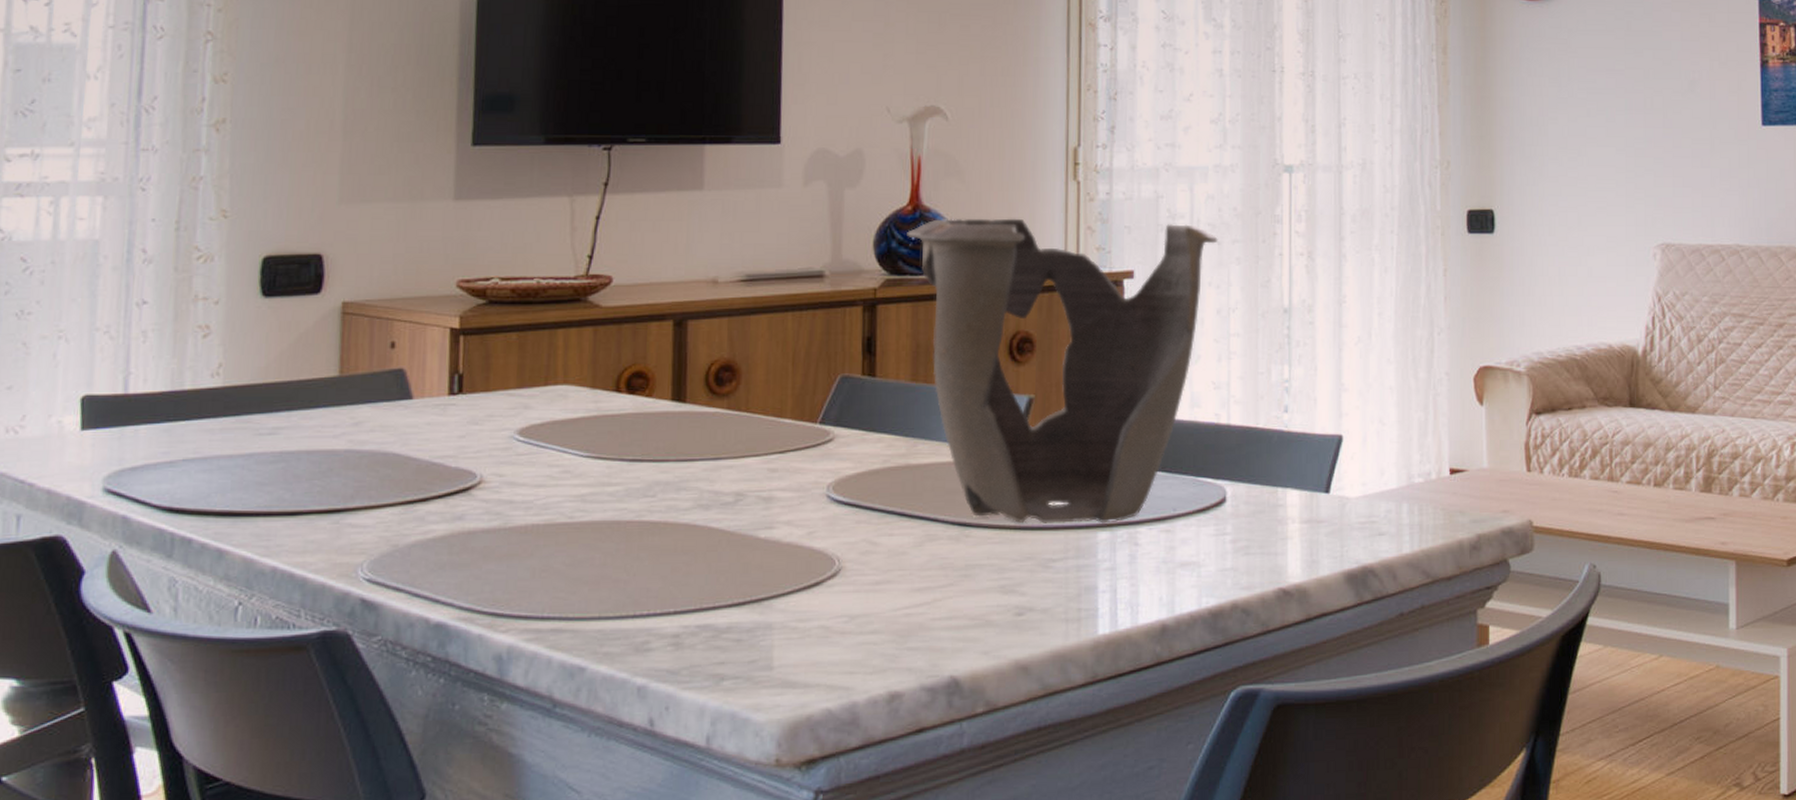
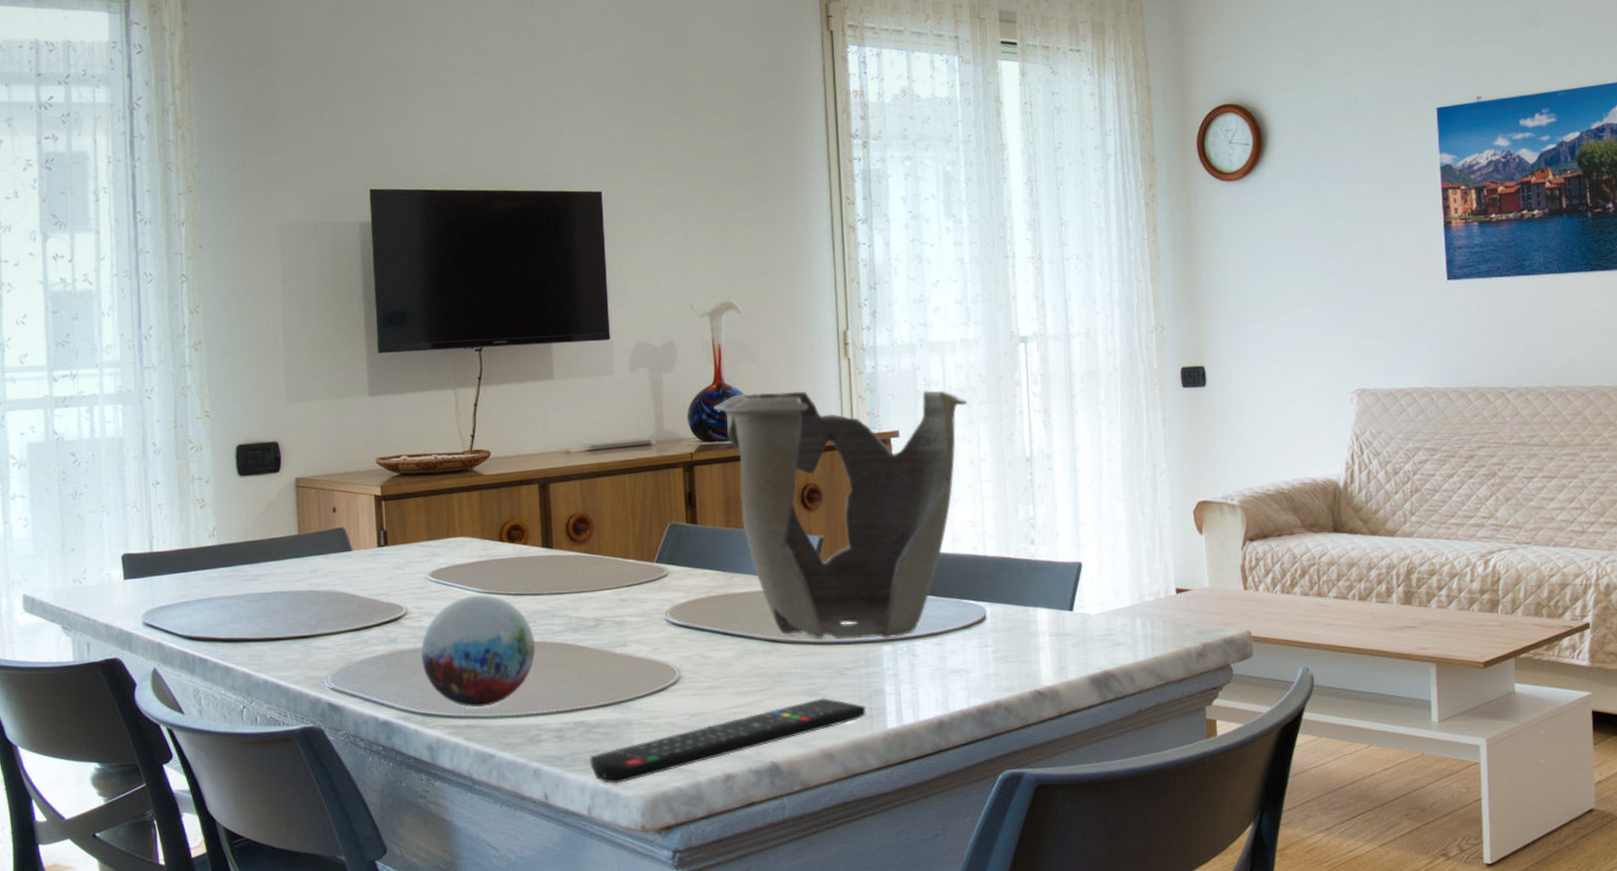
decorative orb: none [495,459,653,605] -> present [421,594,535,707]
remote control: none [714,596,1073,706] -> present [590,698,866,784]

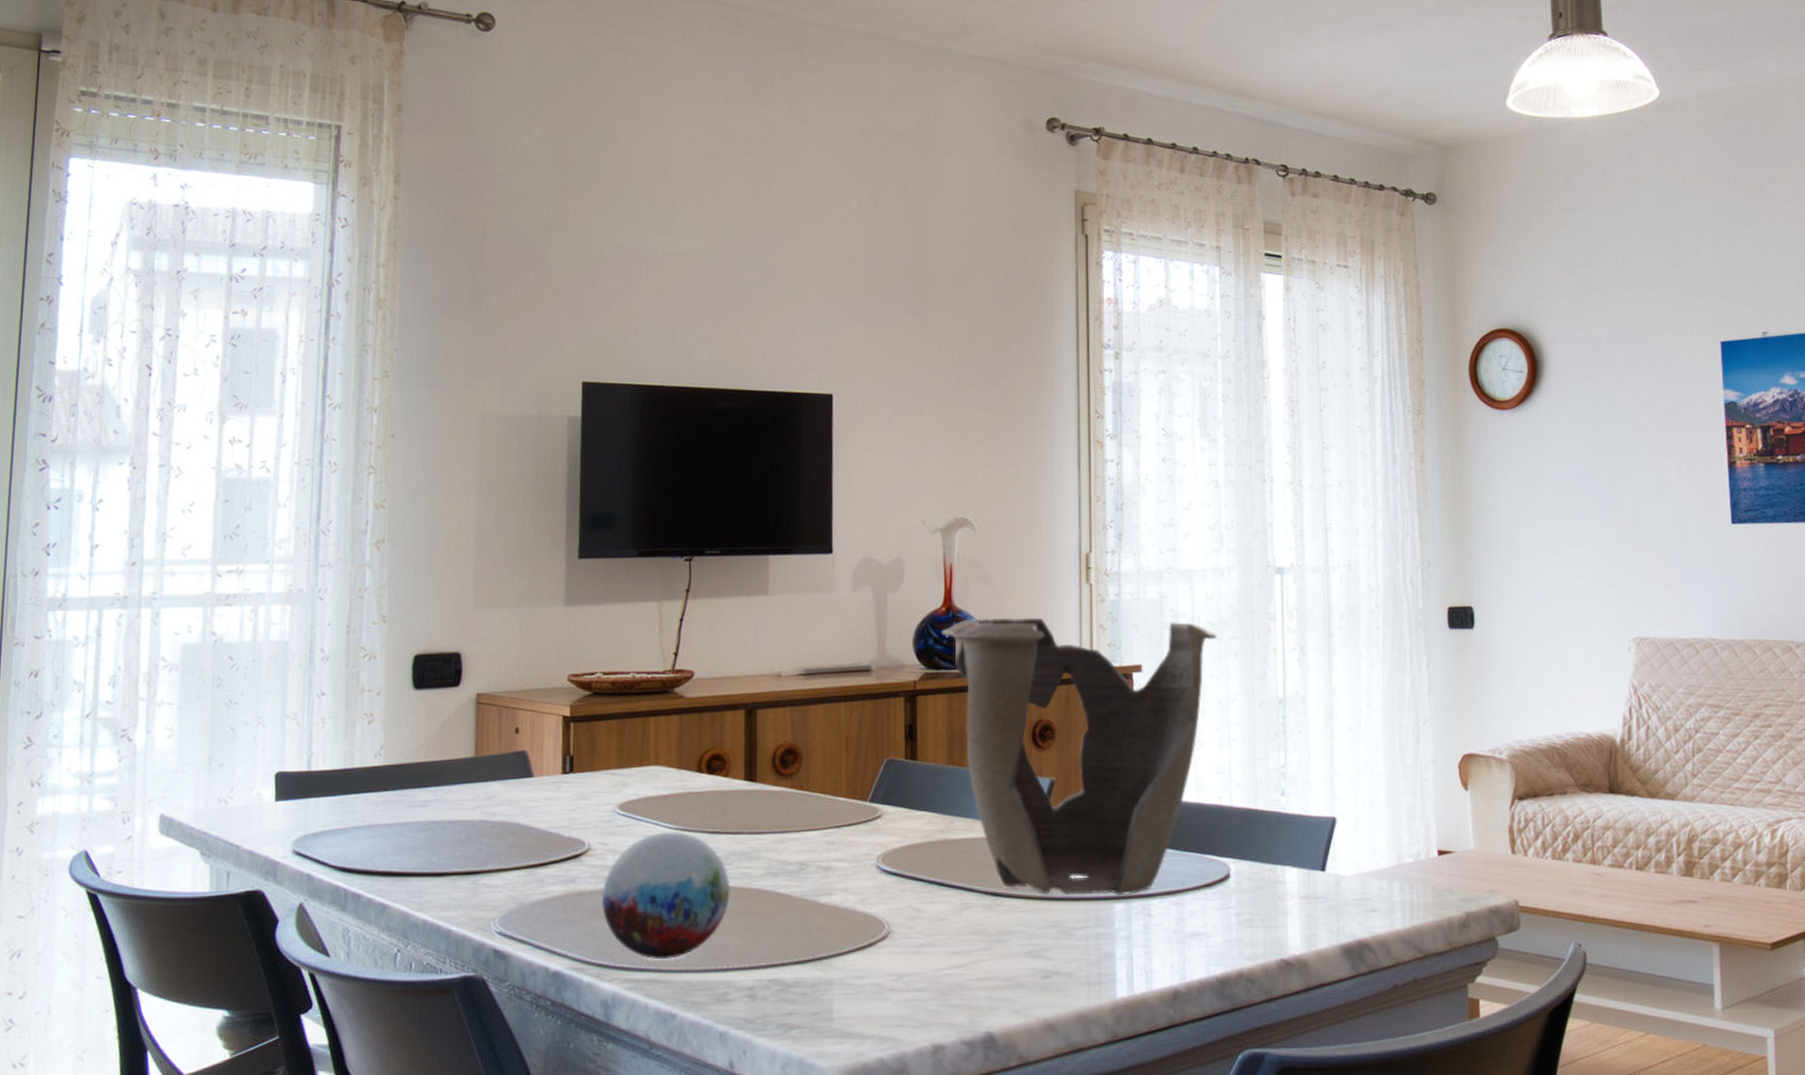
remote control: present [590,698,866,784] -> none [783,961,1094,1053]

